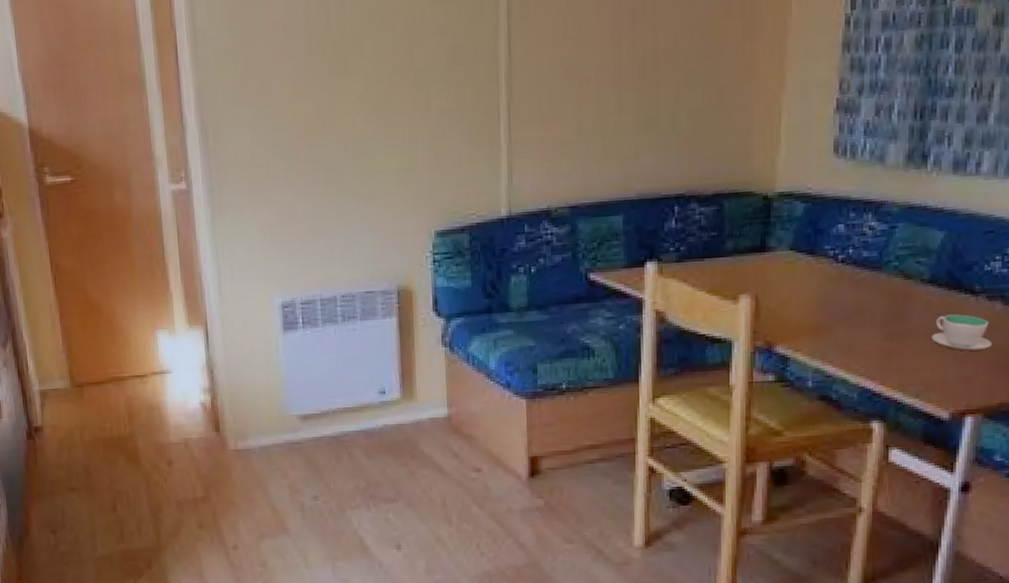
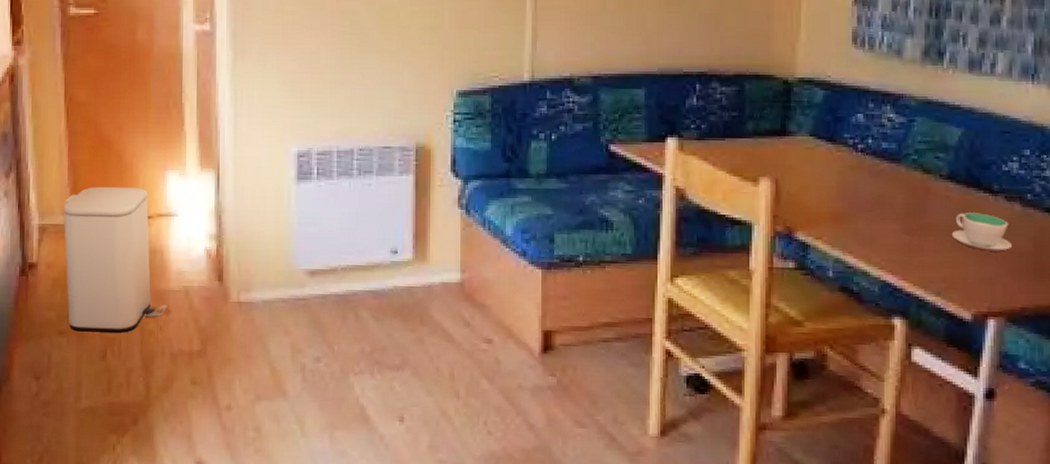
pedal bin: none [61,348,169,487] -> present [63,186,167,333]

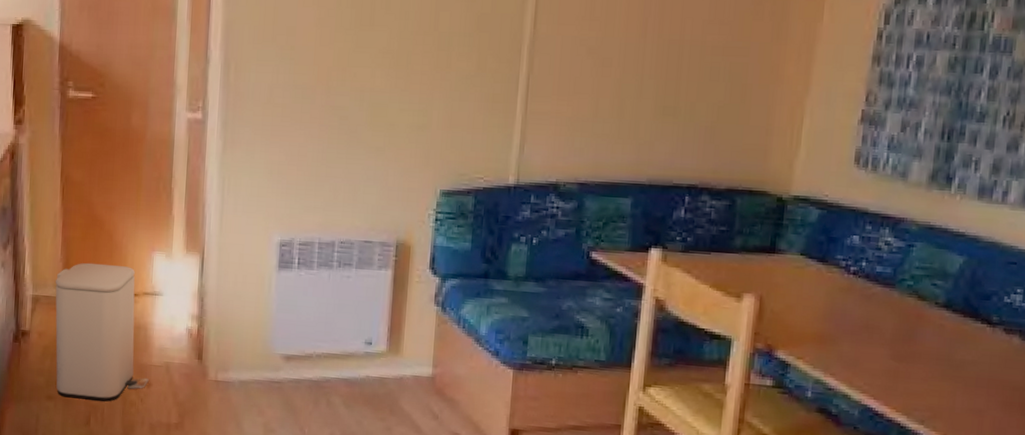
cup: present [951,213,1012,251] -> none [941,342,1006,384]

